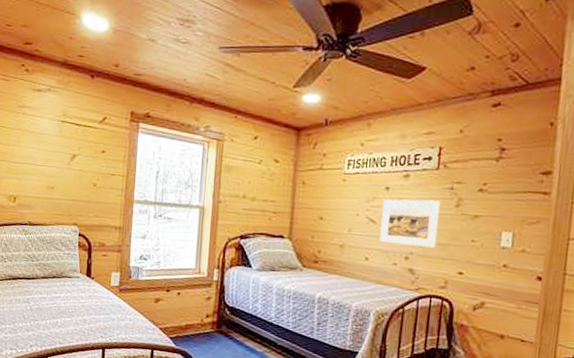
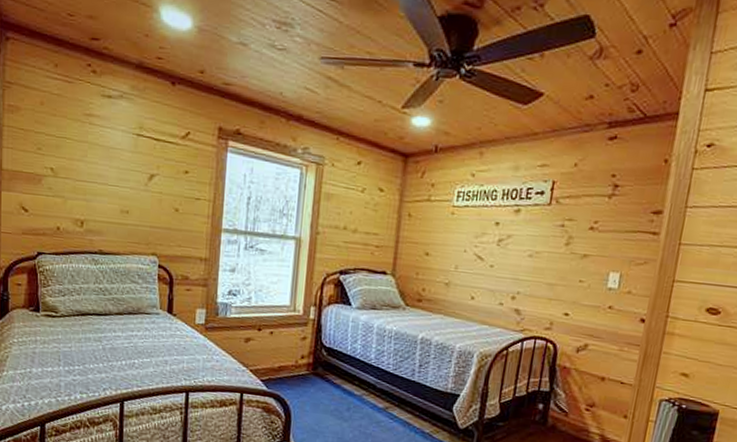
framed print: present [380,199,441,248] -> none [487,235,551,288]

